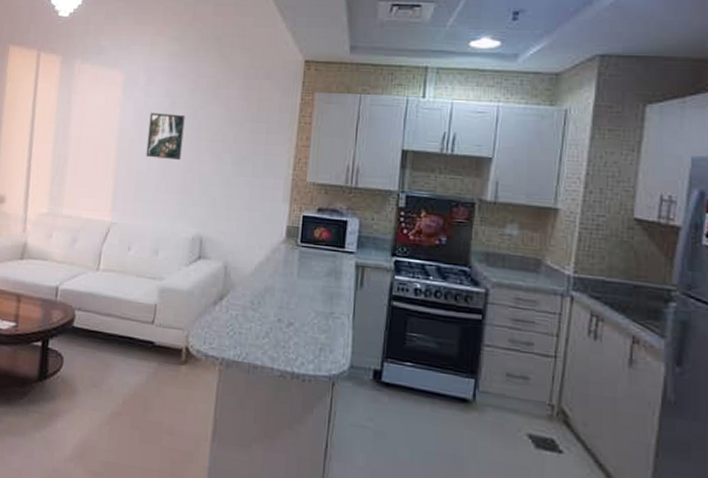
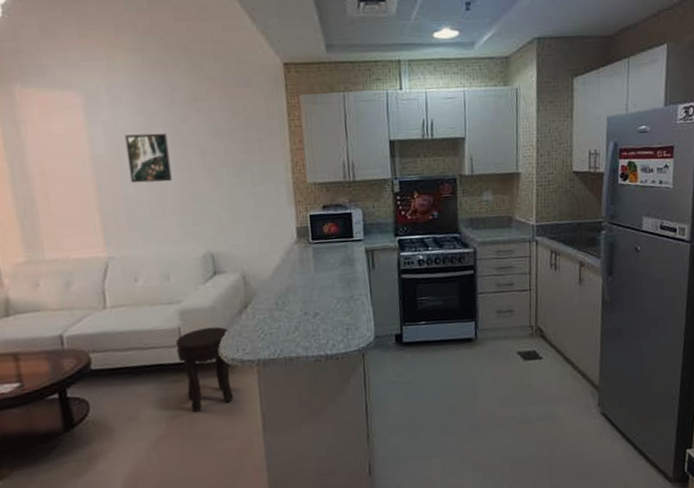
side table: none [148,310,202,397] -> present [175,326,234,412]

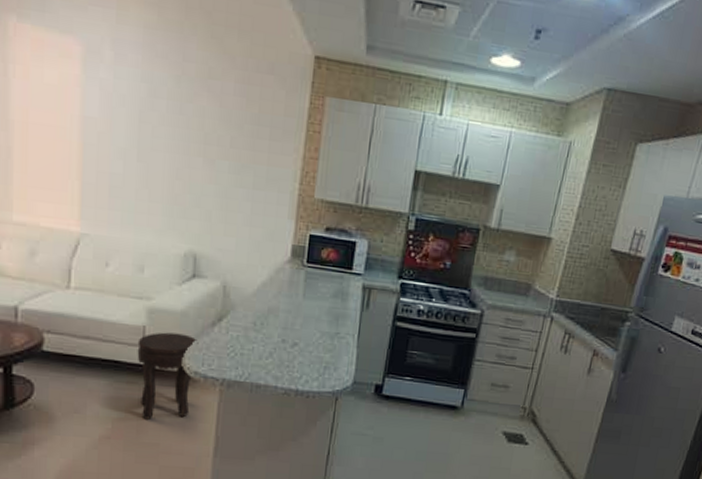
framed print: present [125,133,172,183] -> none [120,101,169,164]

